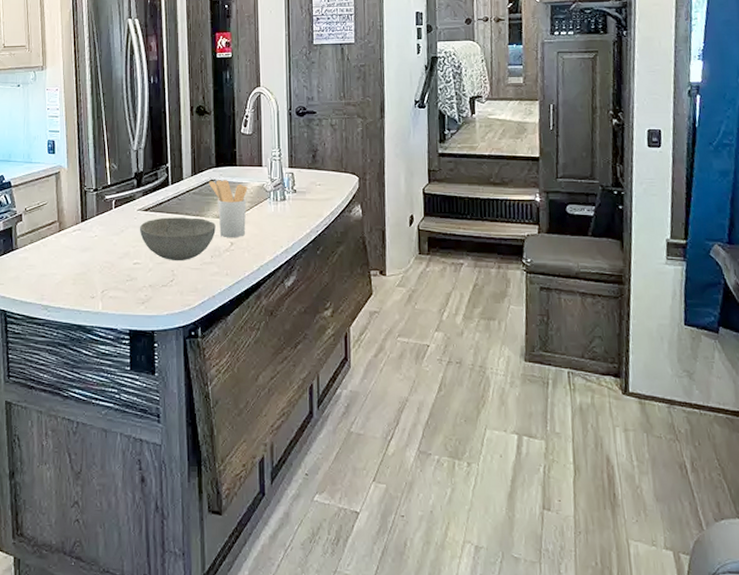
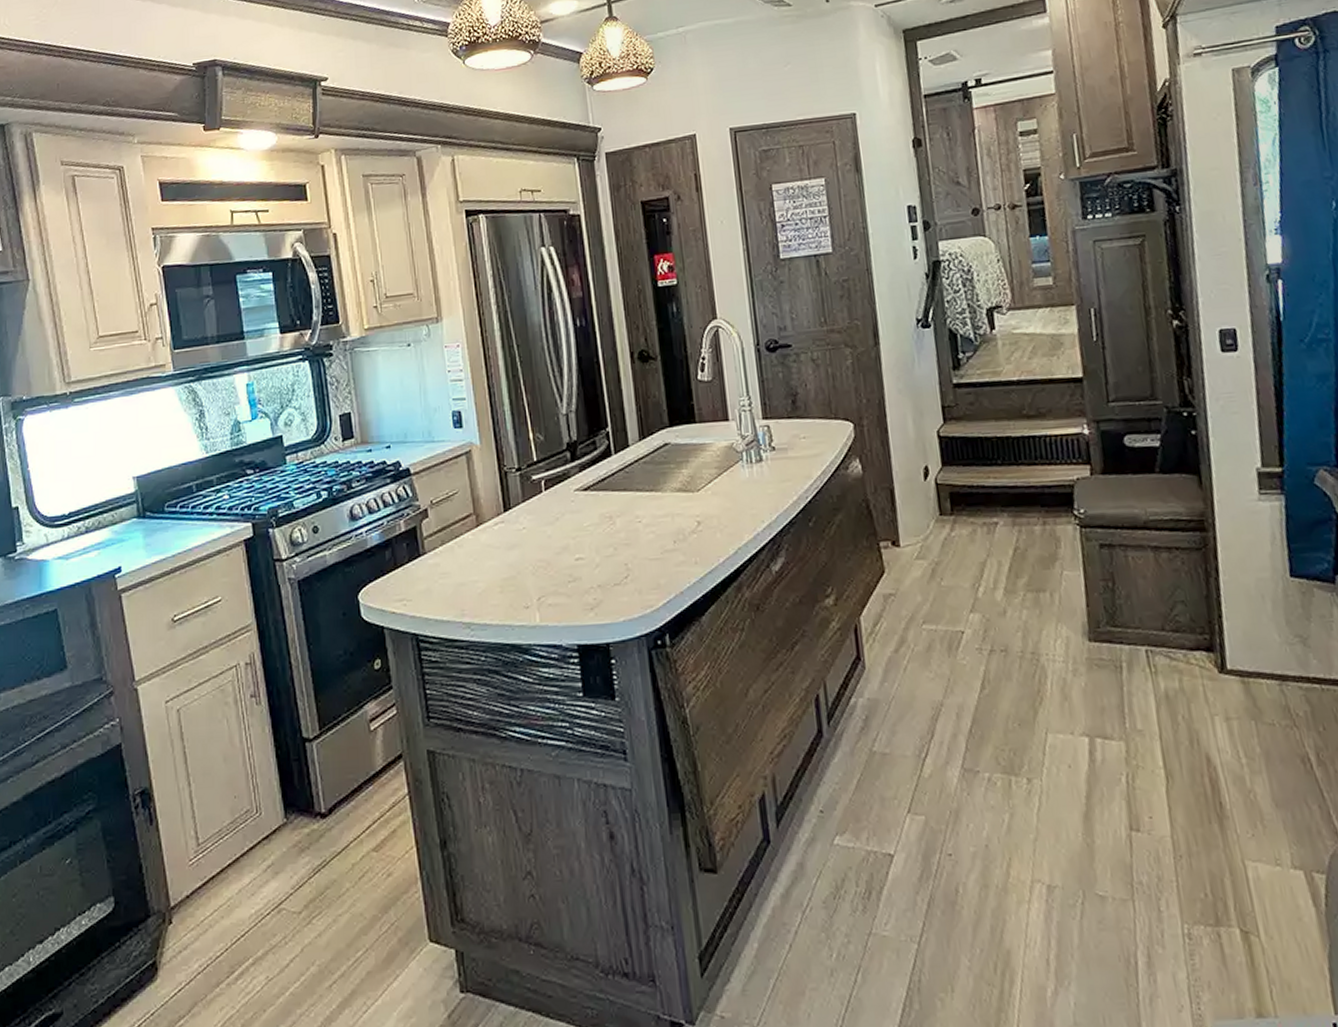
bowl: present [139,217,216,262] -> none [578,493,677,552]
utensil holder: present [208,180,248,238] -> none [661,442,715,516]

